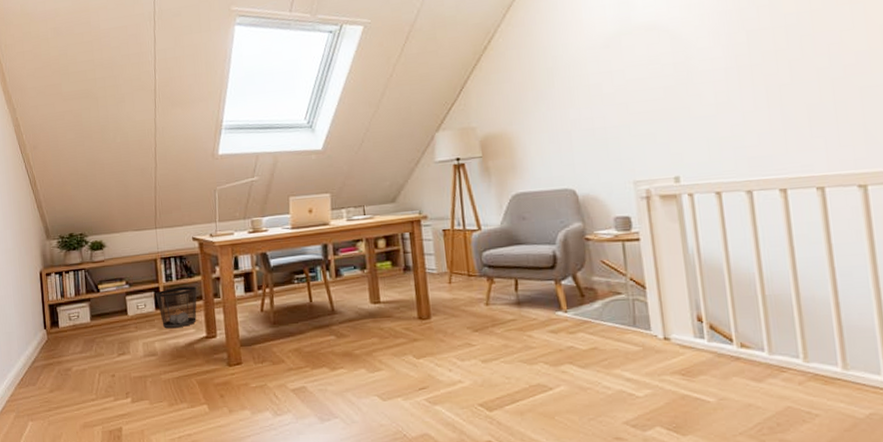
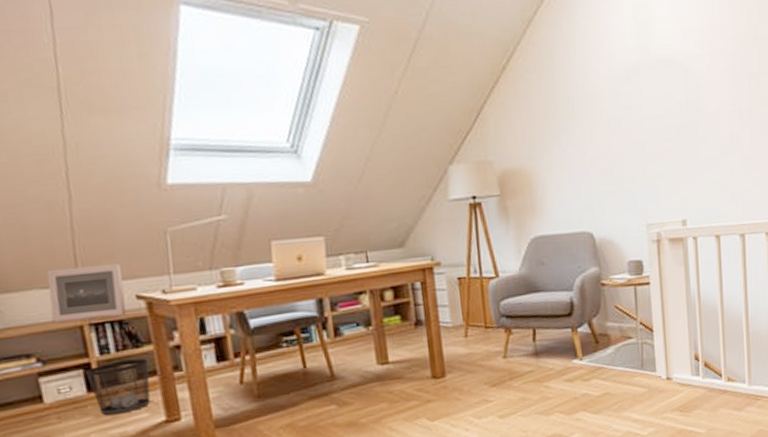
picture frame: none [137,214,185,257] -> present [46,264,127,324]

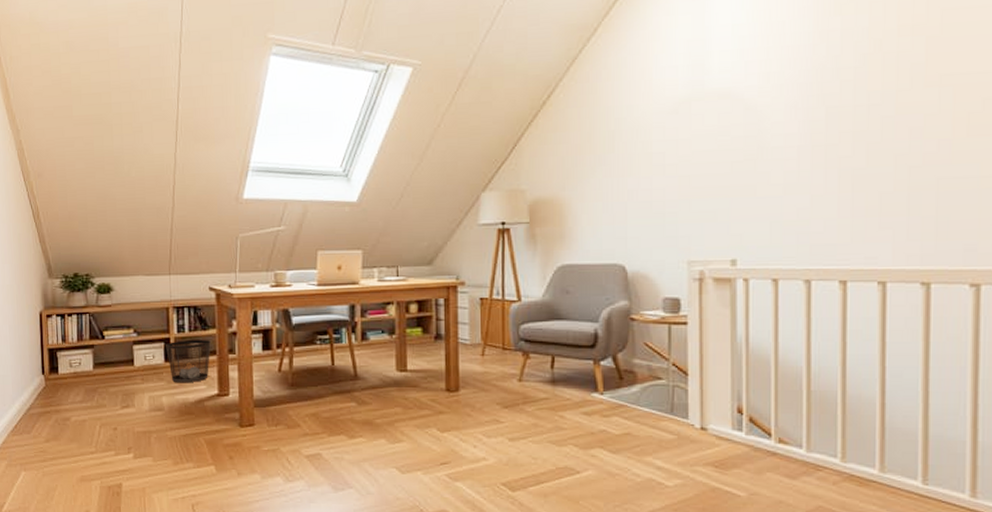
picture frame: present [46,264,127,324] -> none [148,261,202,304]

